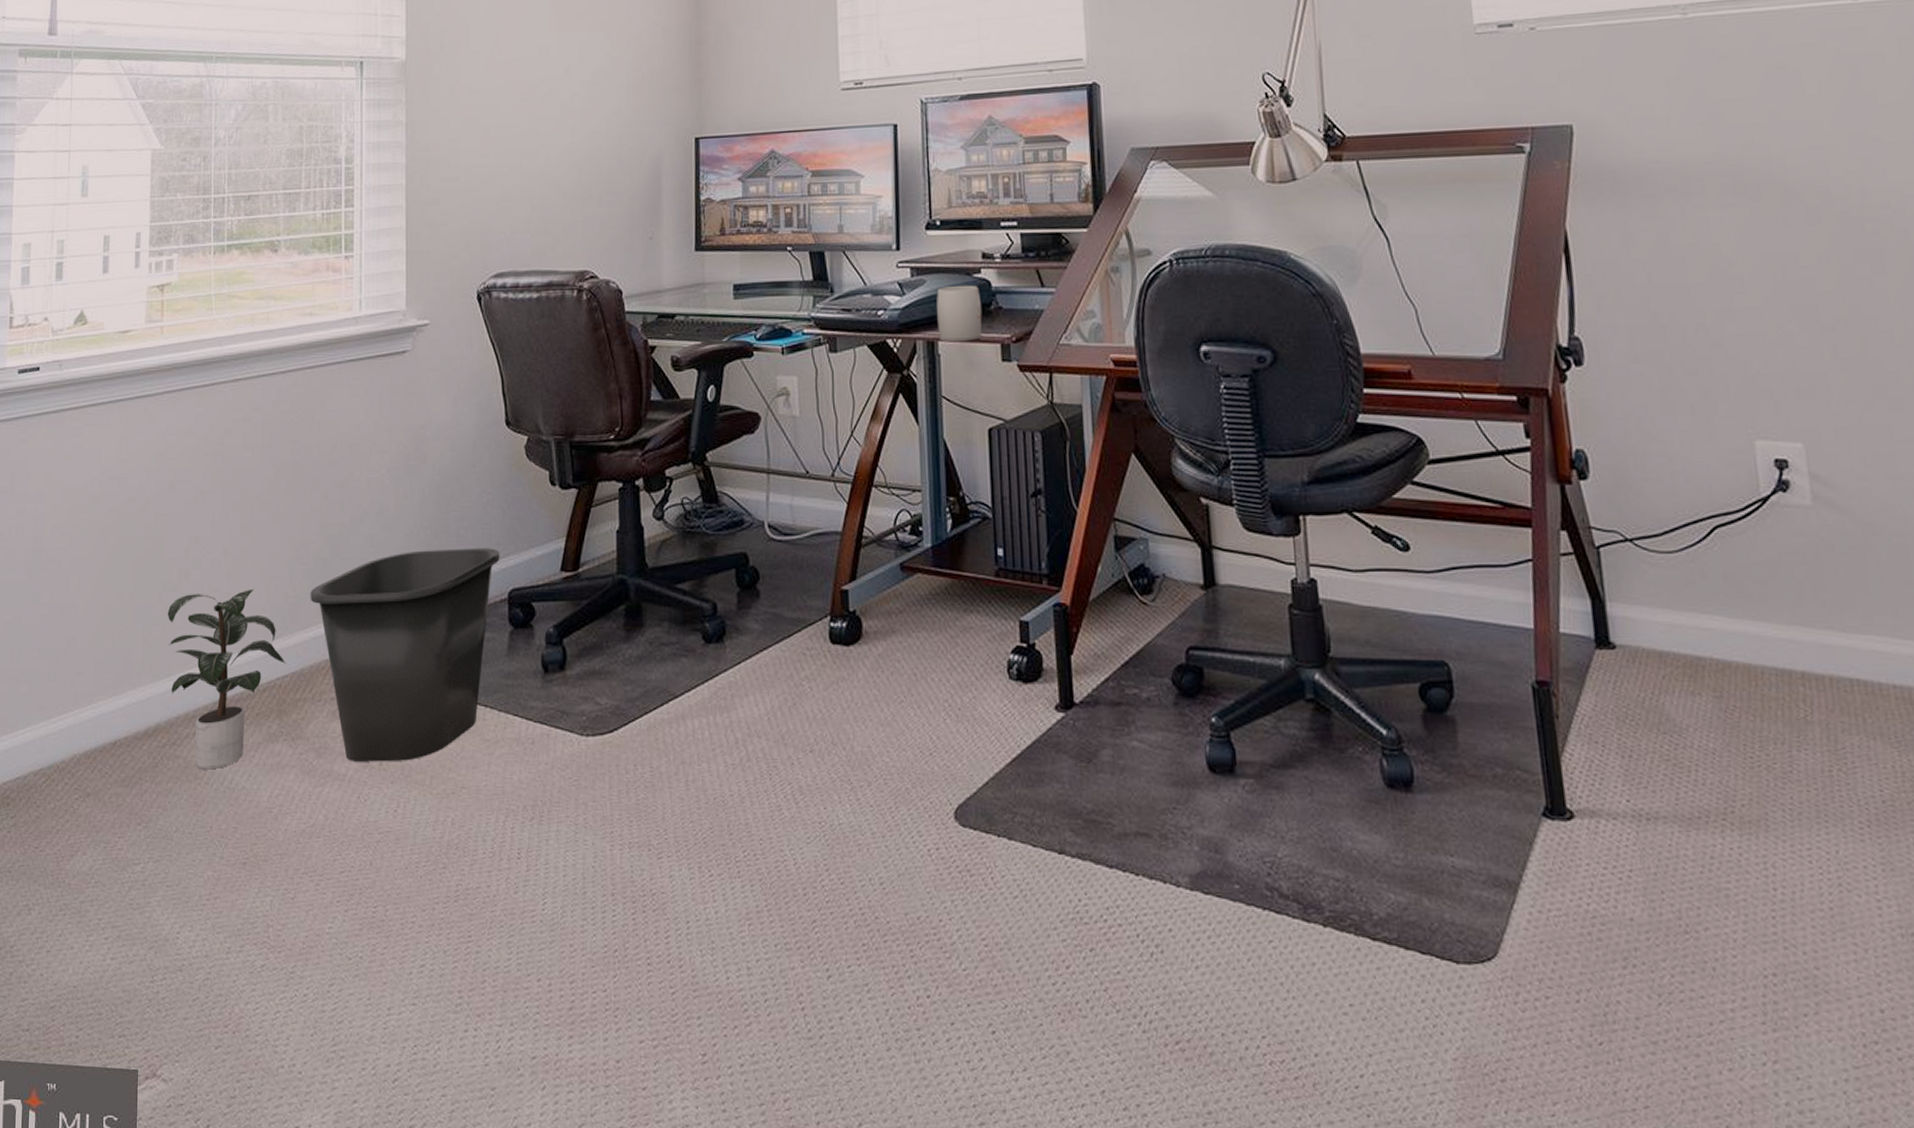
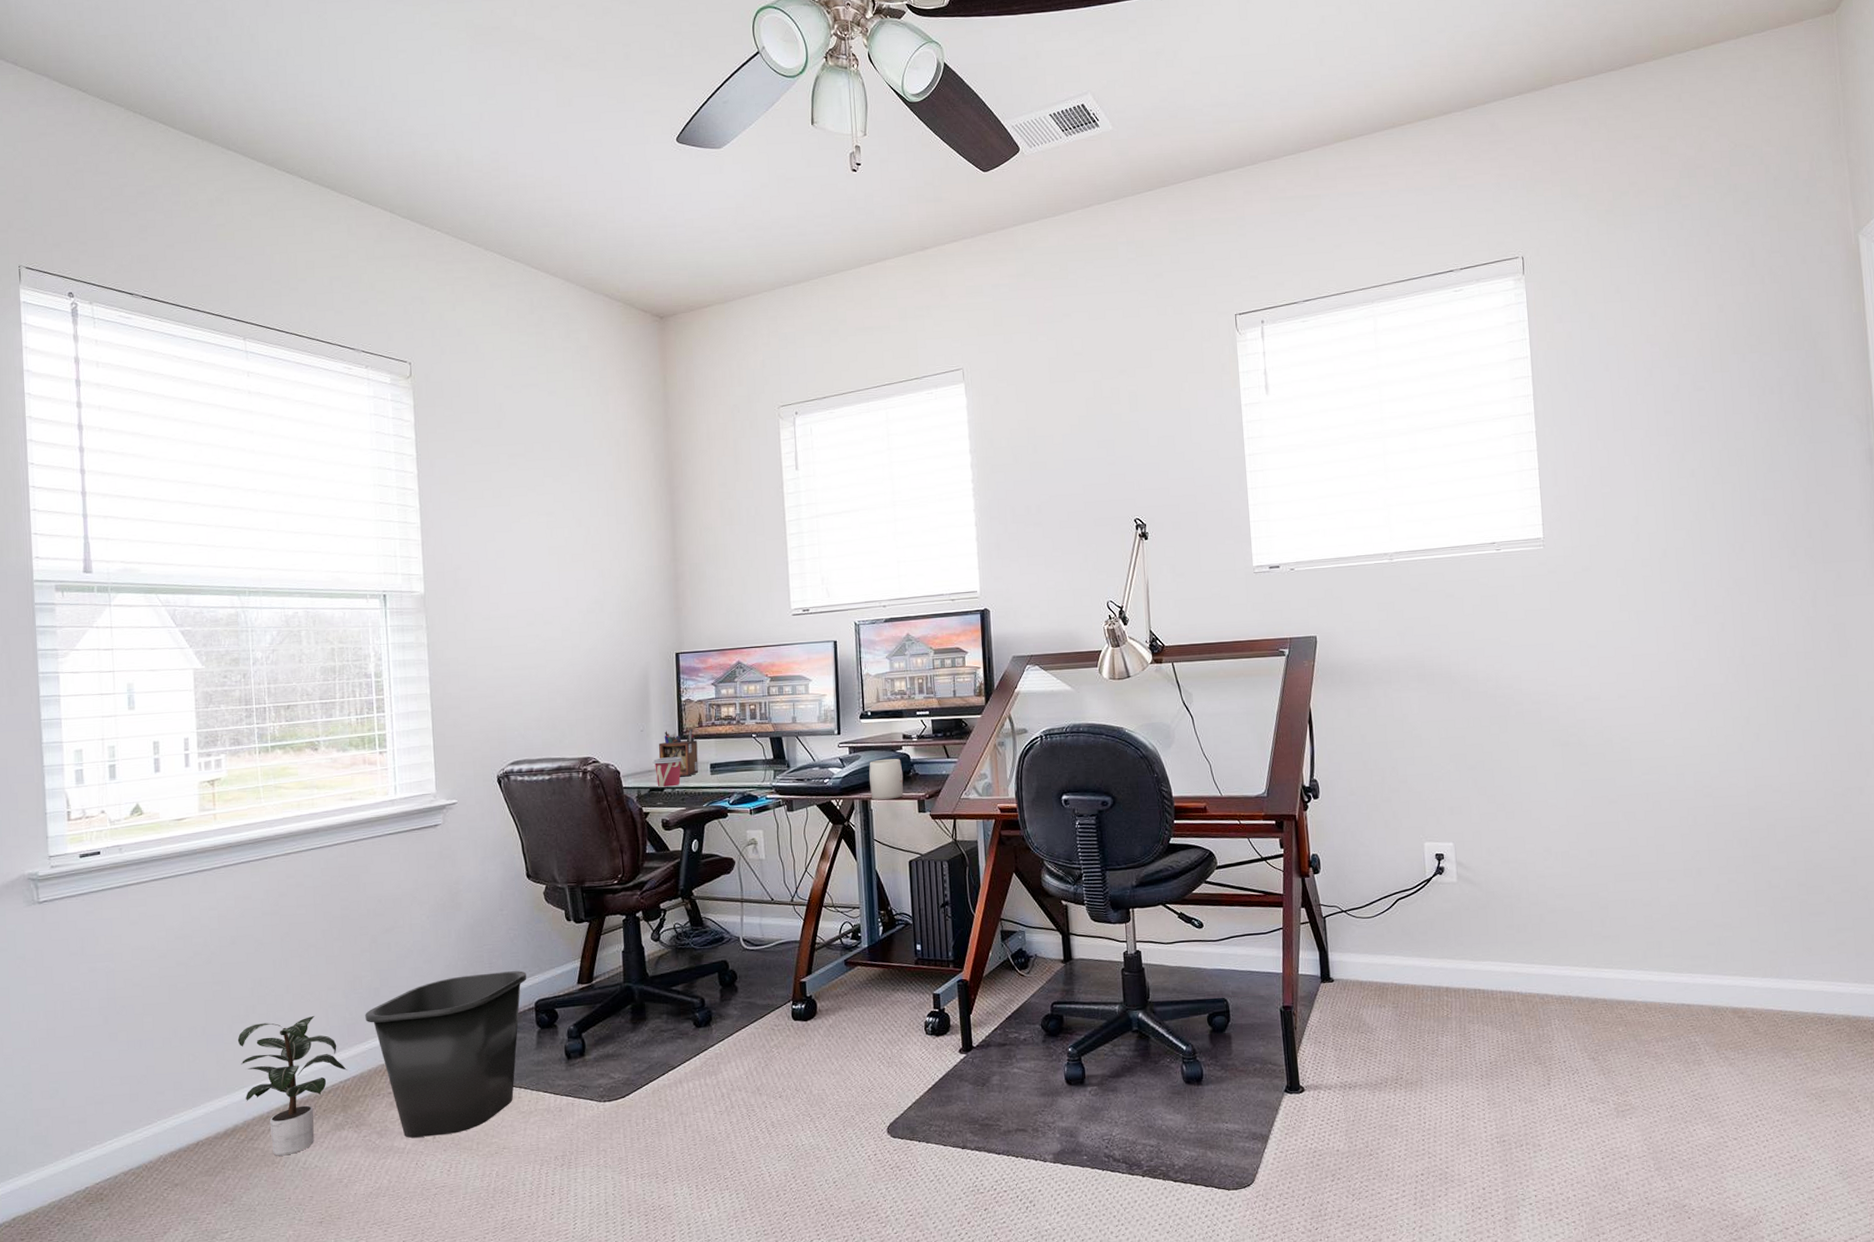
cup: none [662,273,700,314] -> present [652,756,683,787]
desk organizer: none [670,237,719,300] -> present [658,728,699,776]

